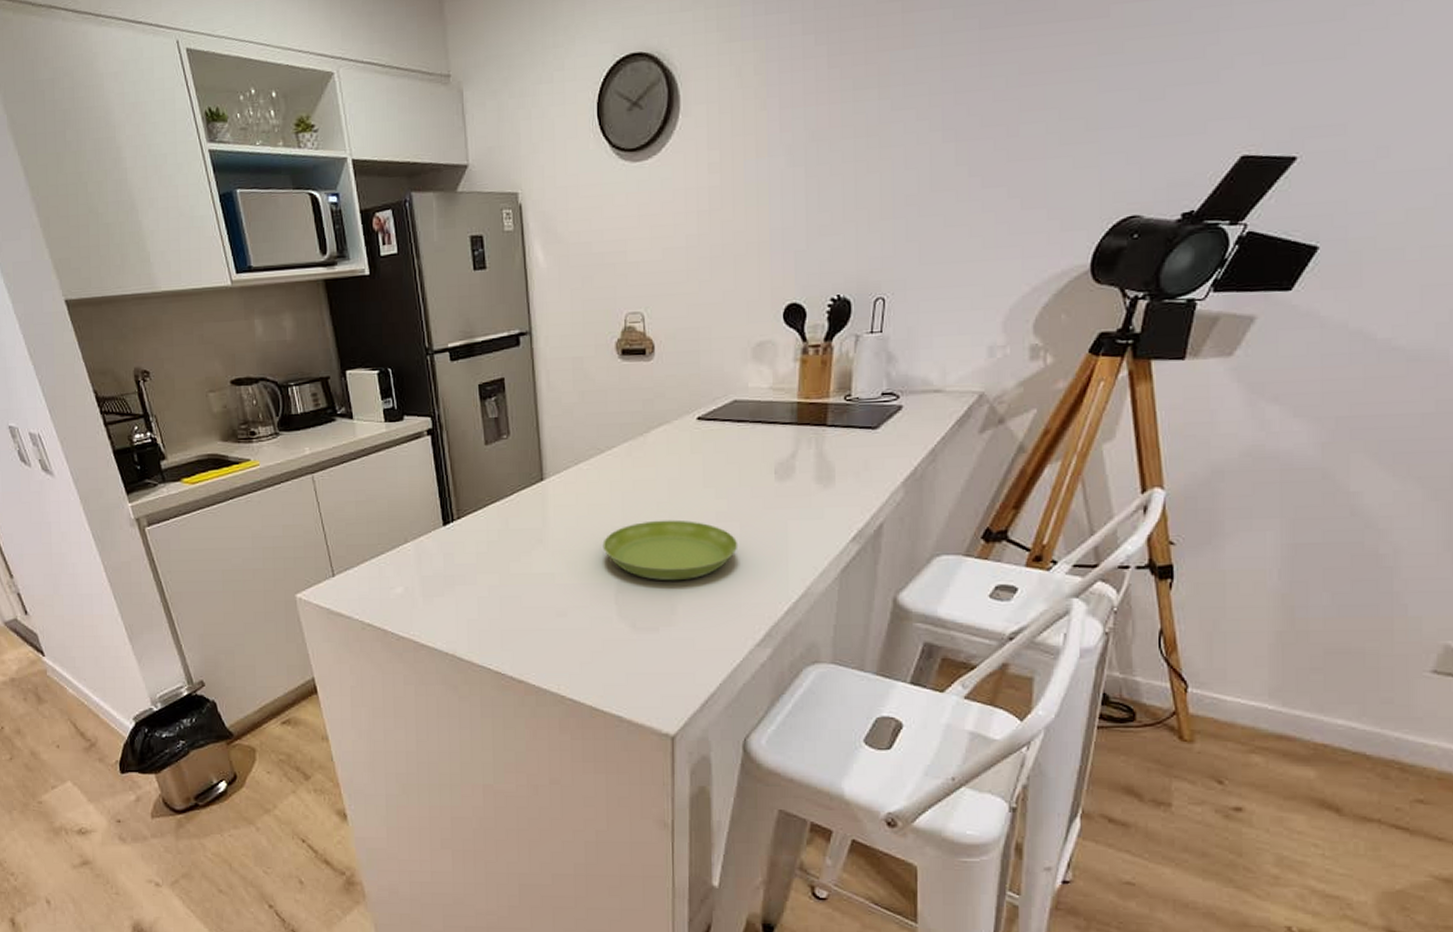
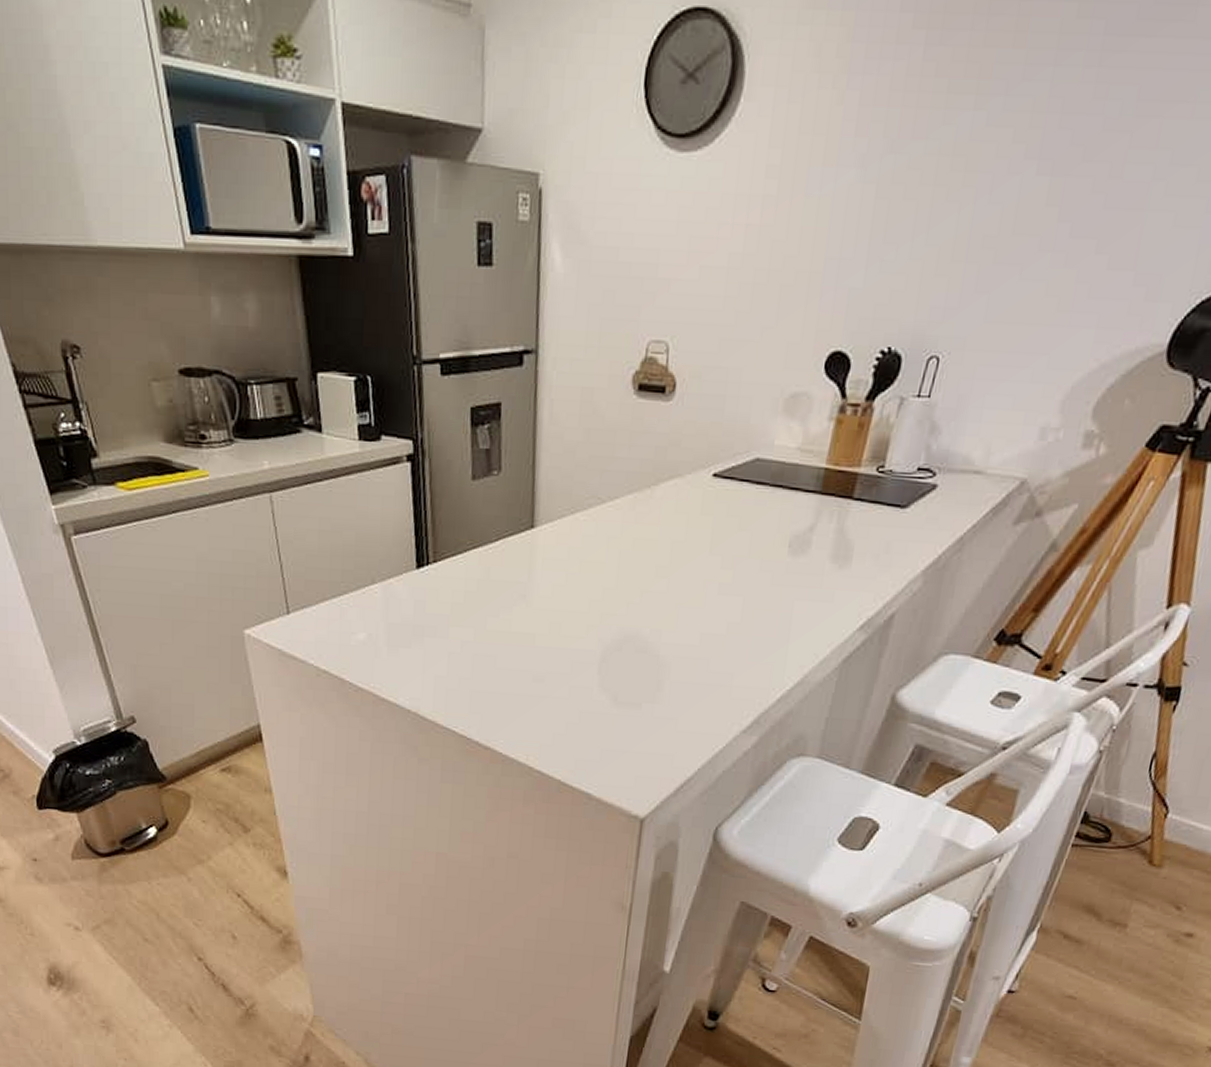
saucer: present [602,520,738,581] -> none [591,586,739,655]

